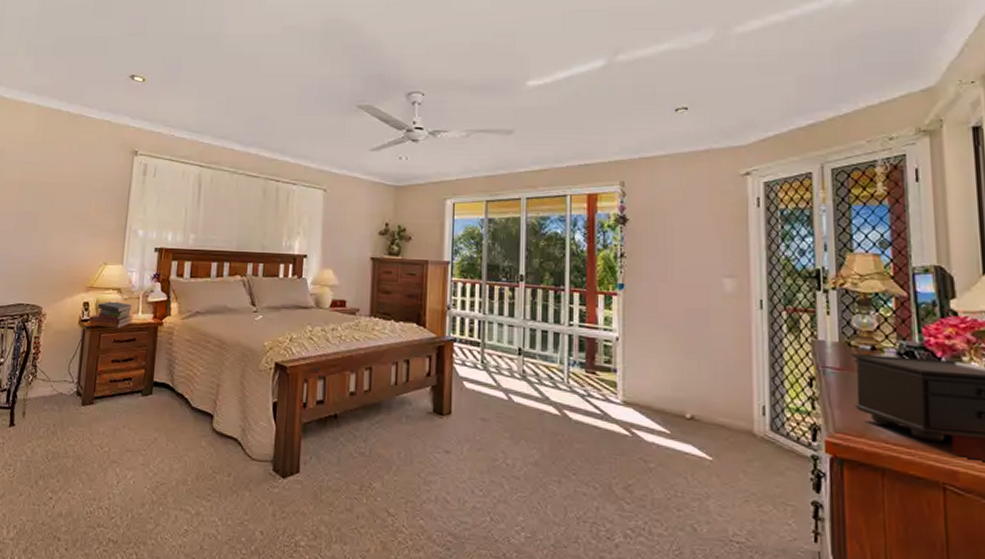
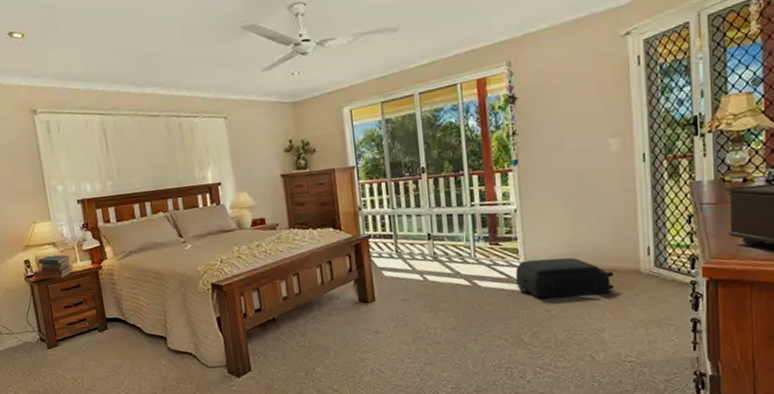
suitcase: none [611,398,724,453] -> present [515,257,615,298]

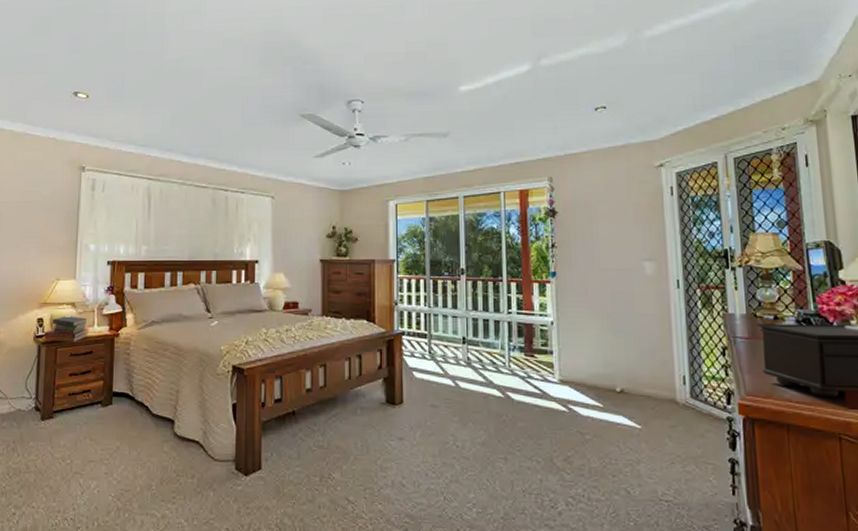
suitcase: present [515,257,615,298] -> none [549,377,651,422]

